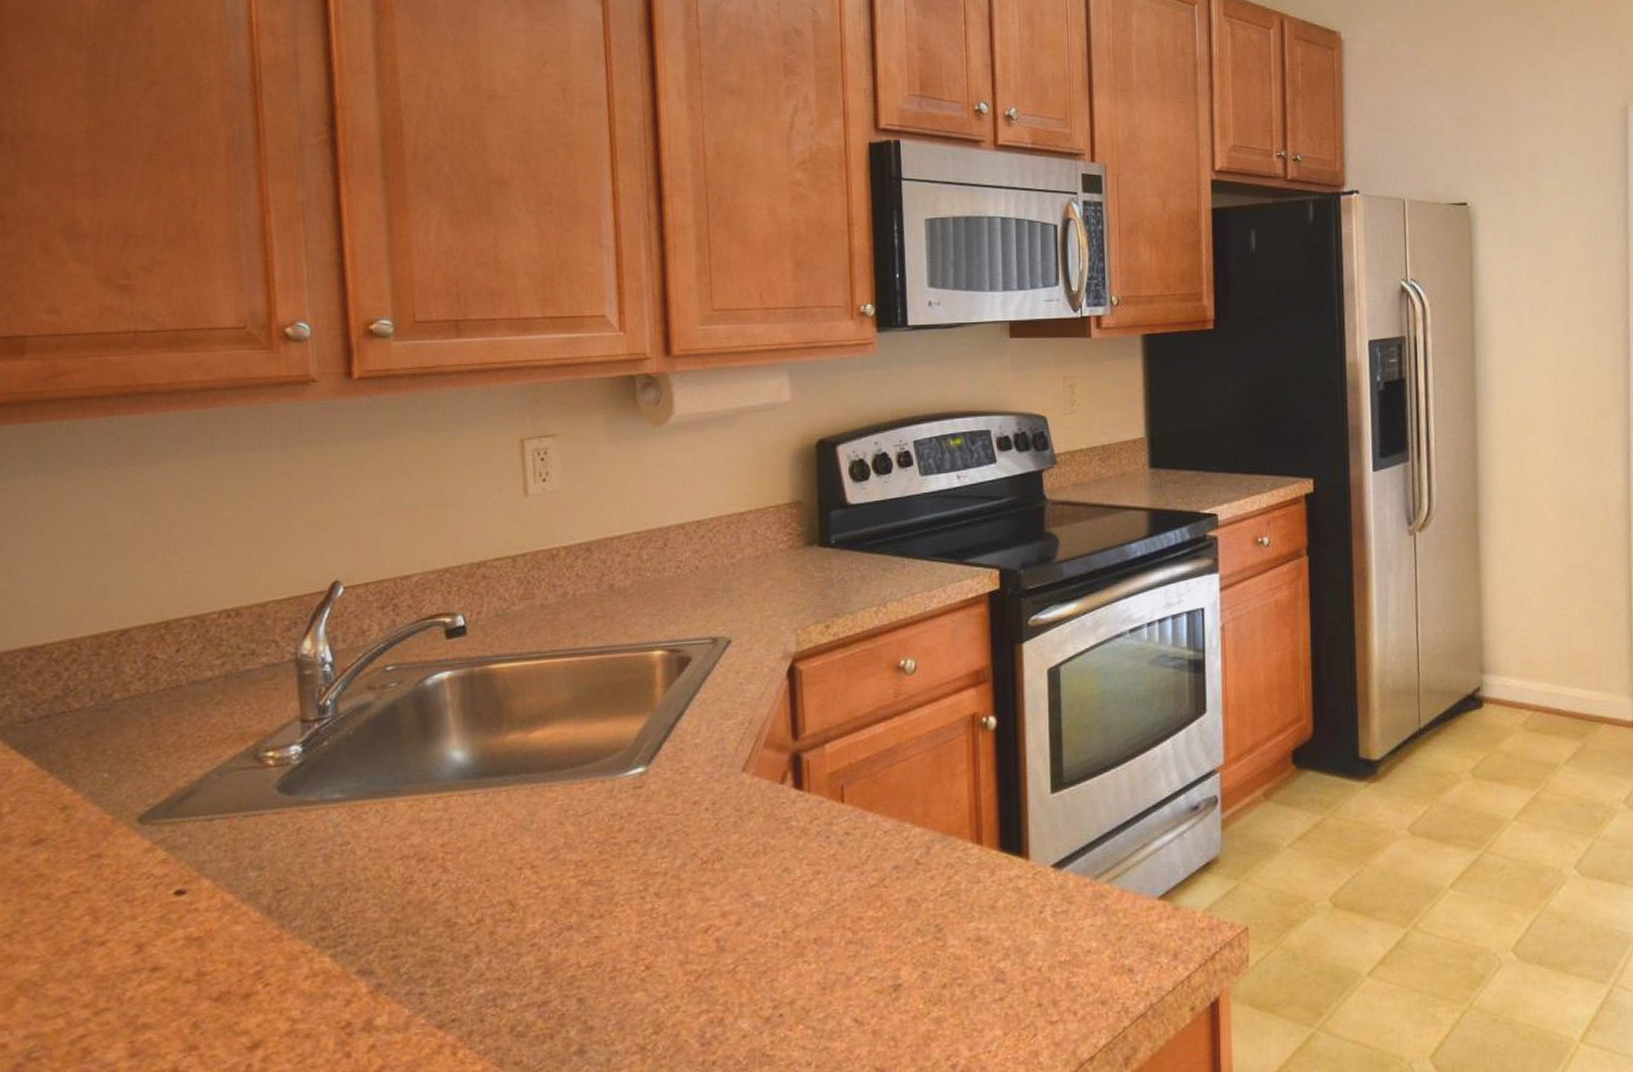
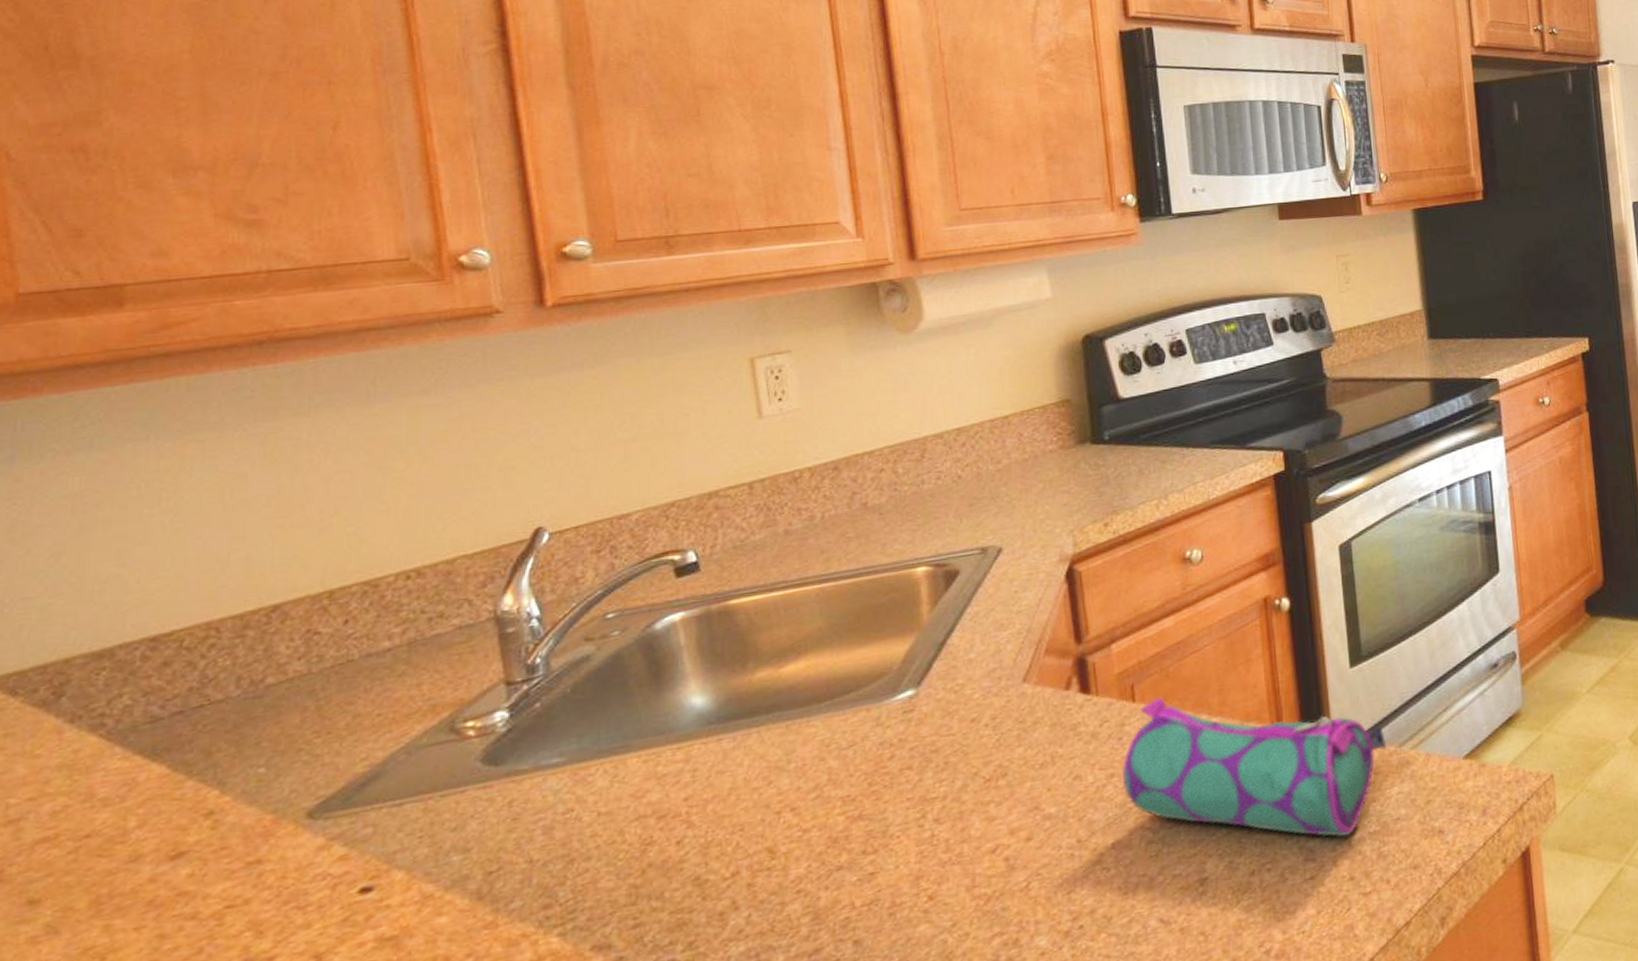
pencil case: none [828,801,1082,963] -> present [1122,697,1386,837]

